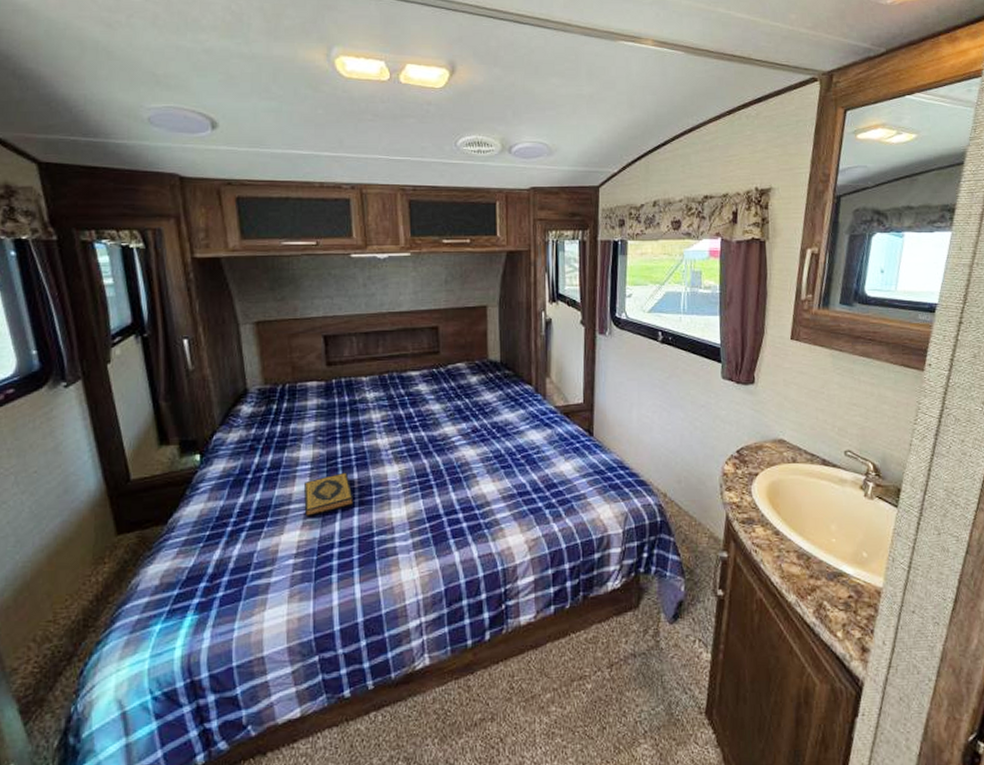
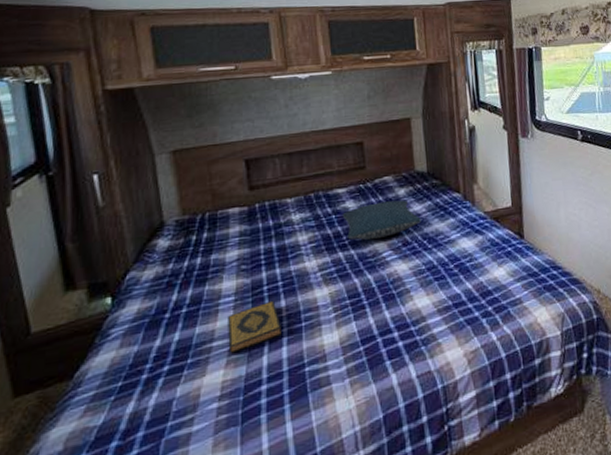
pillow: none [414,387,491,424] -> present [342,199,421,240]

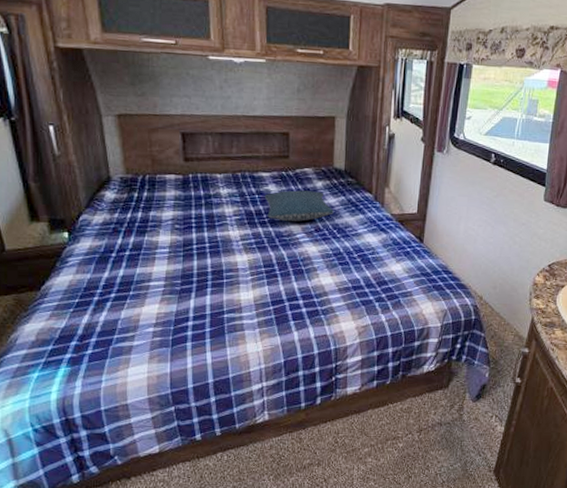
hardback book: present [228,300,283,353] -> none [163,257,207,293]

